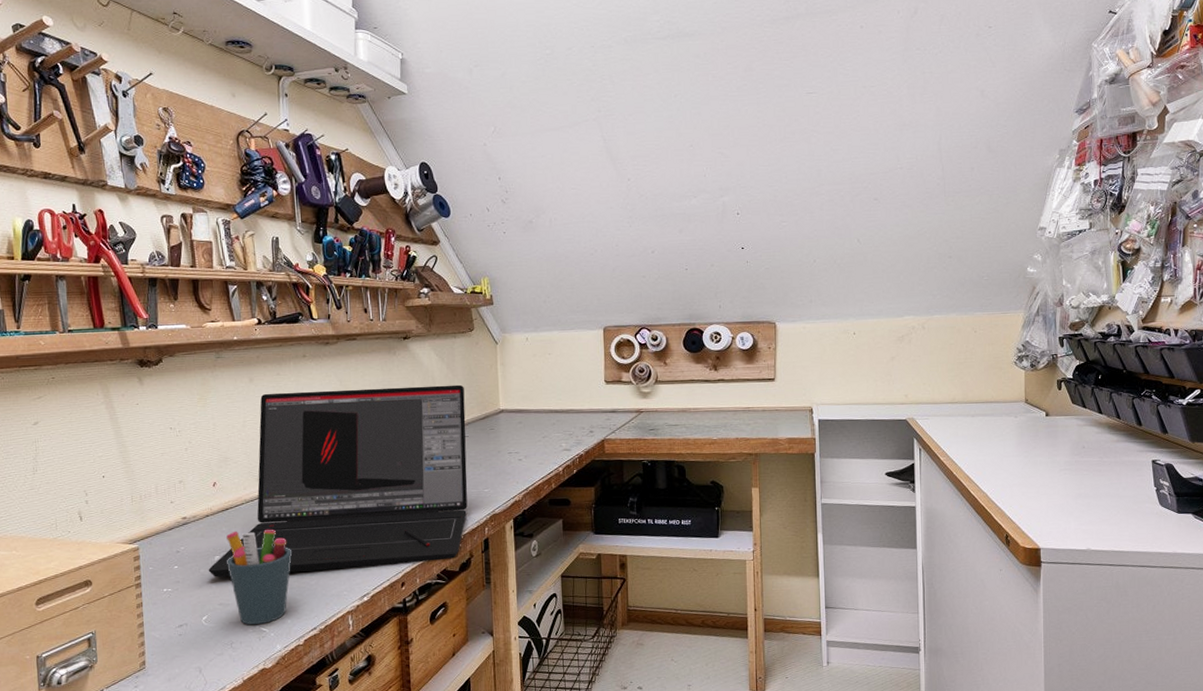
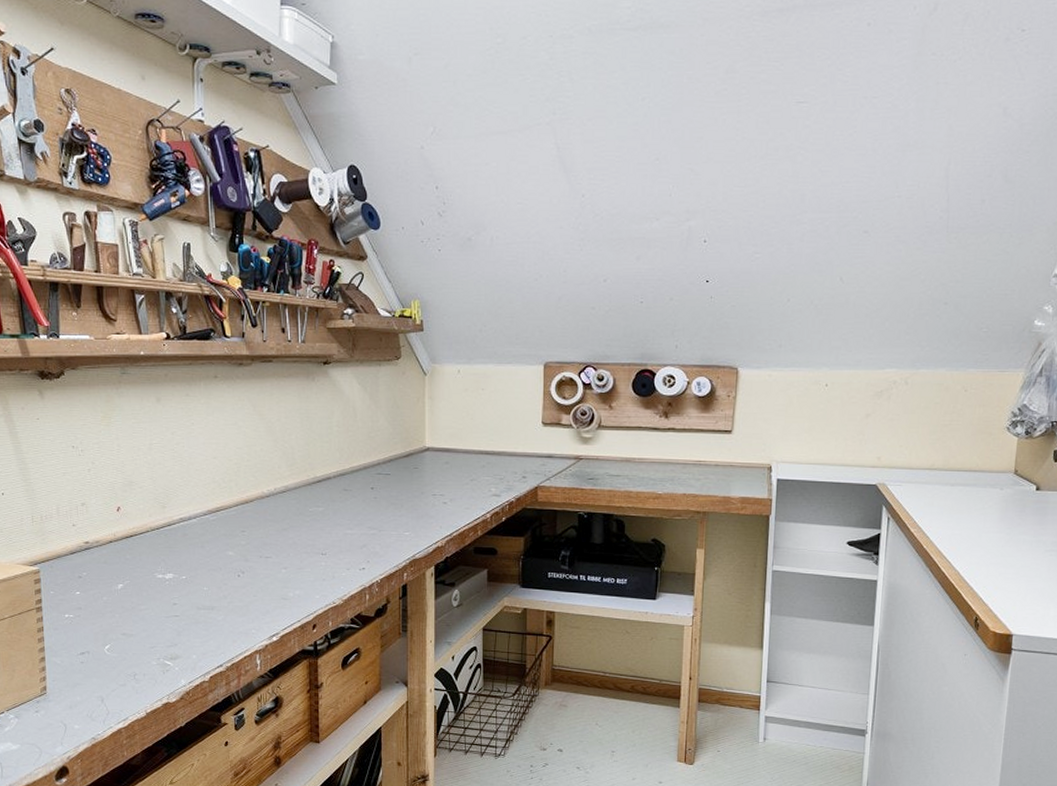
laptop: present [208,384,468,578] -> none [111,415,388,607]
pen holder: present [226,530,293,625] -> none [130,560,199,658]

